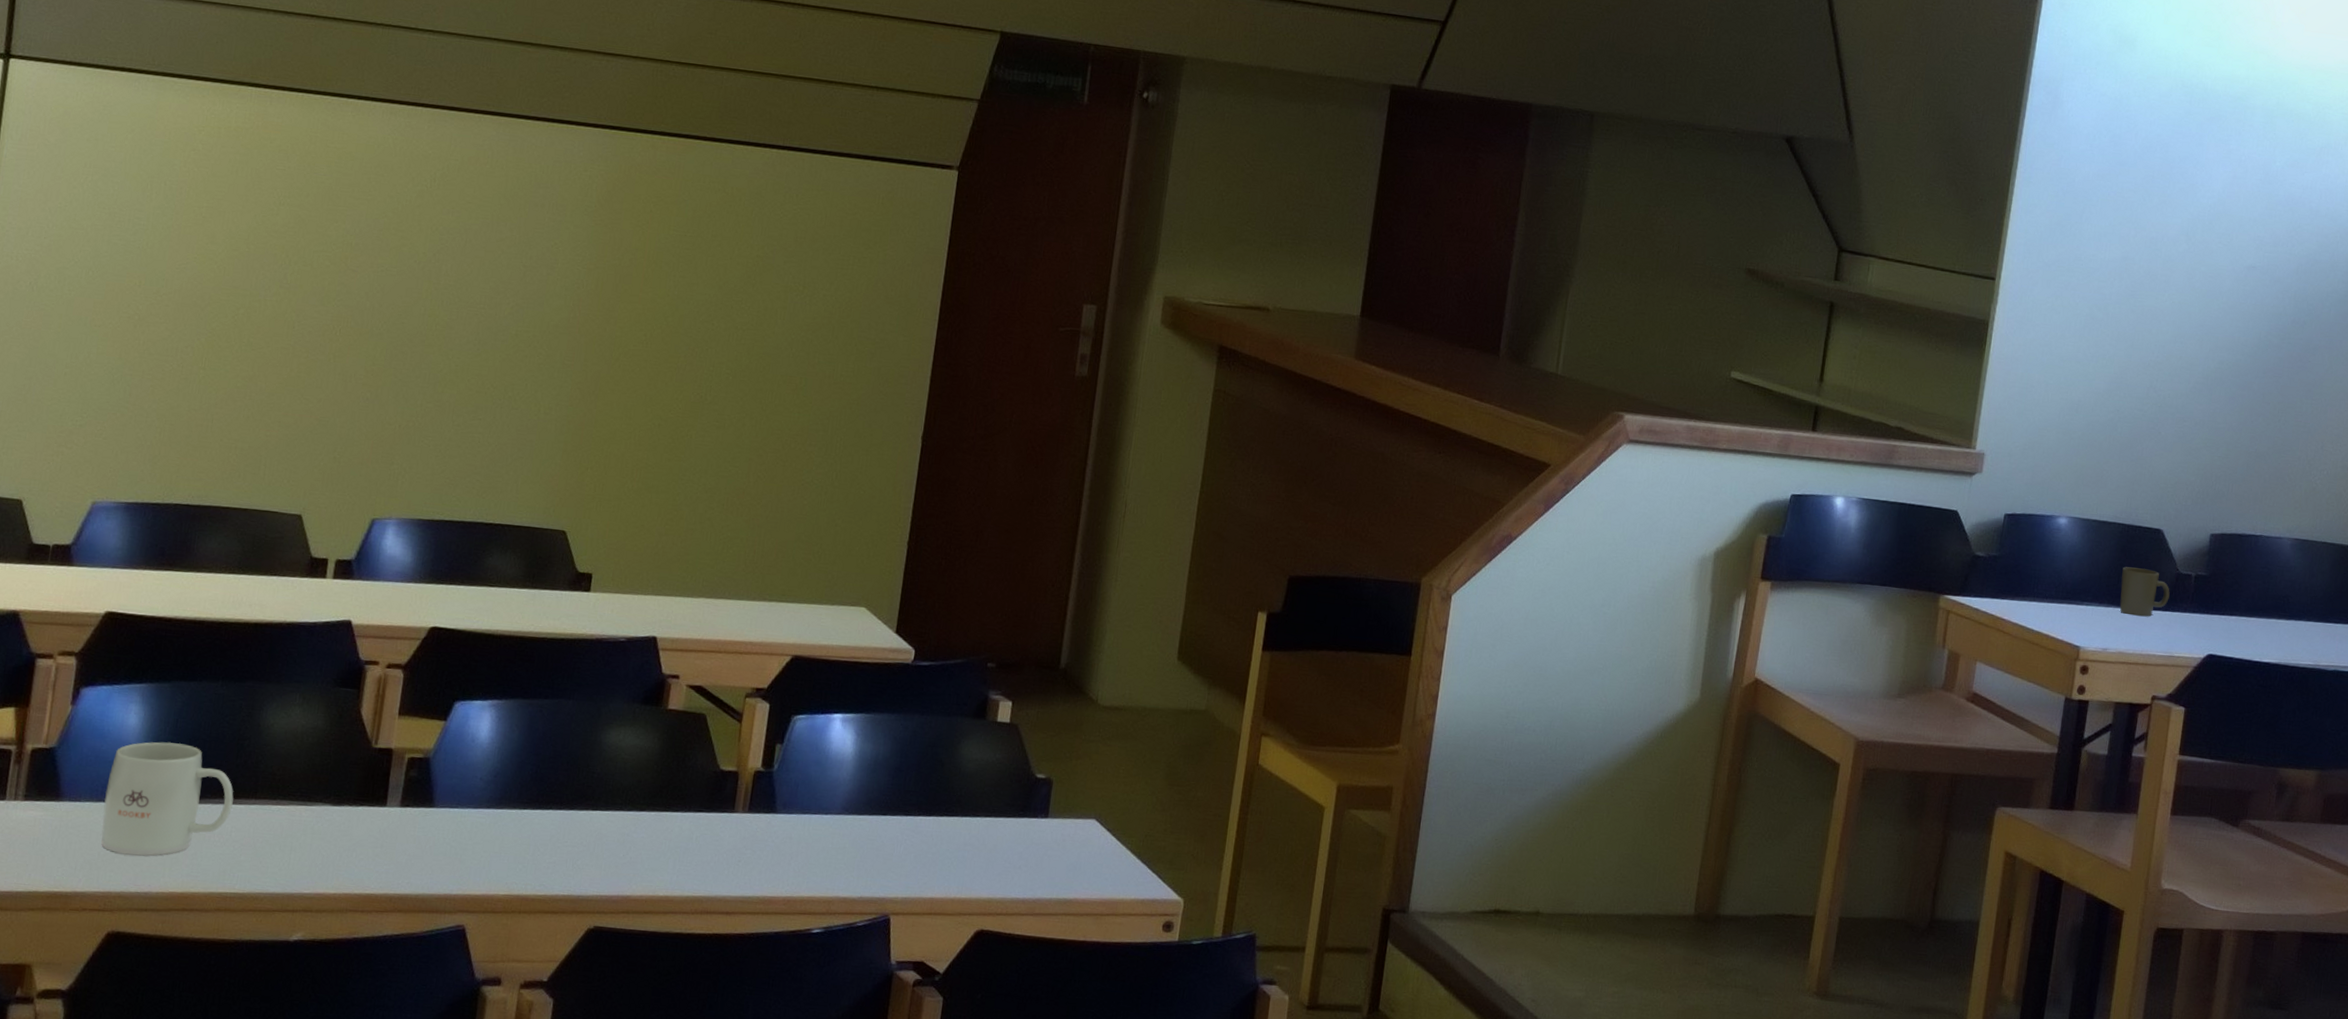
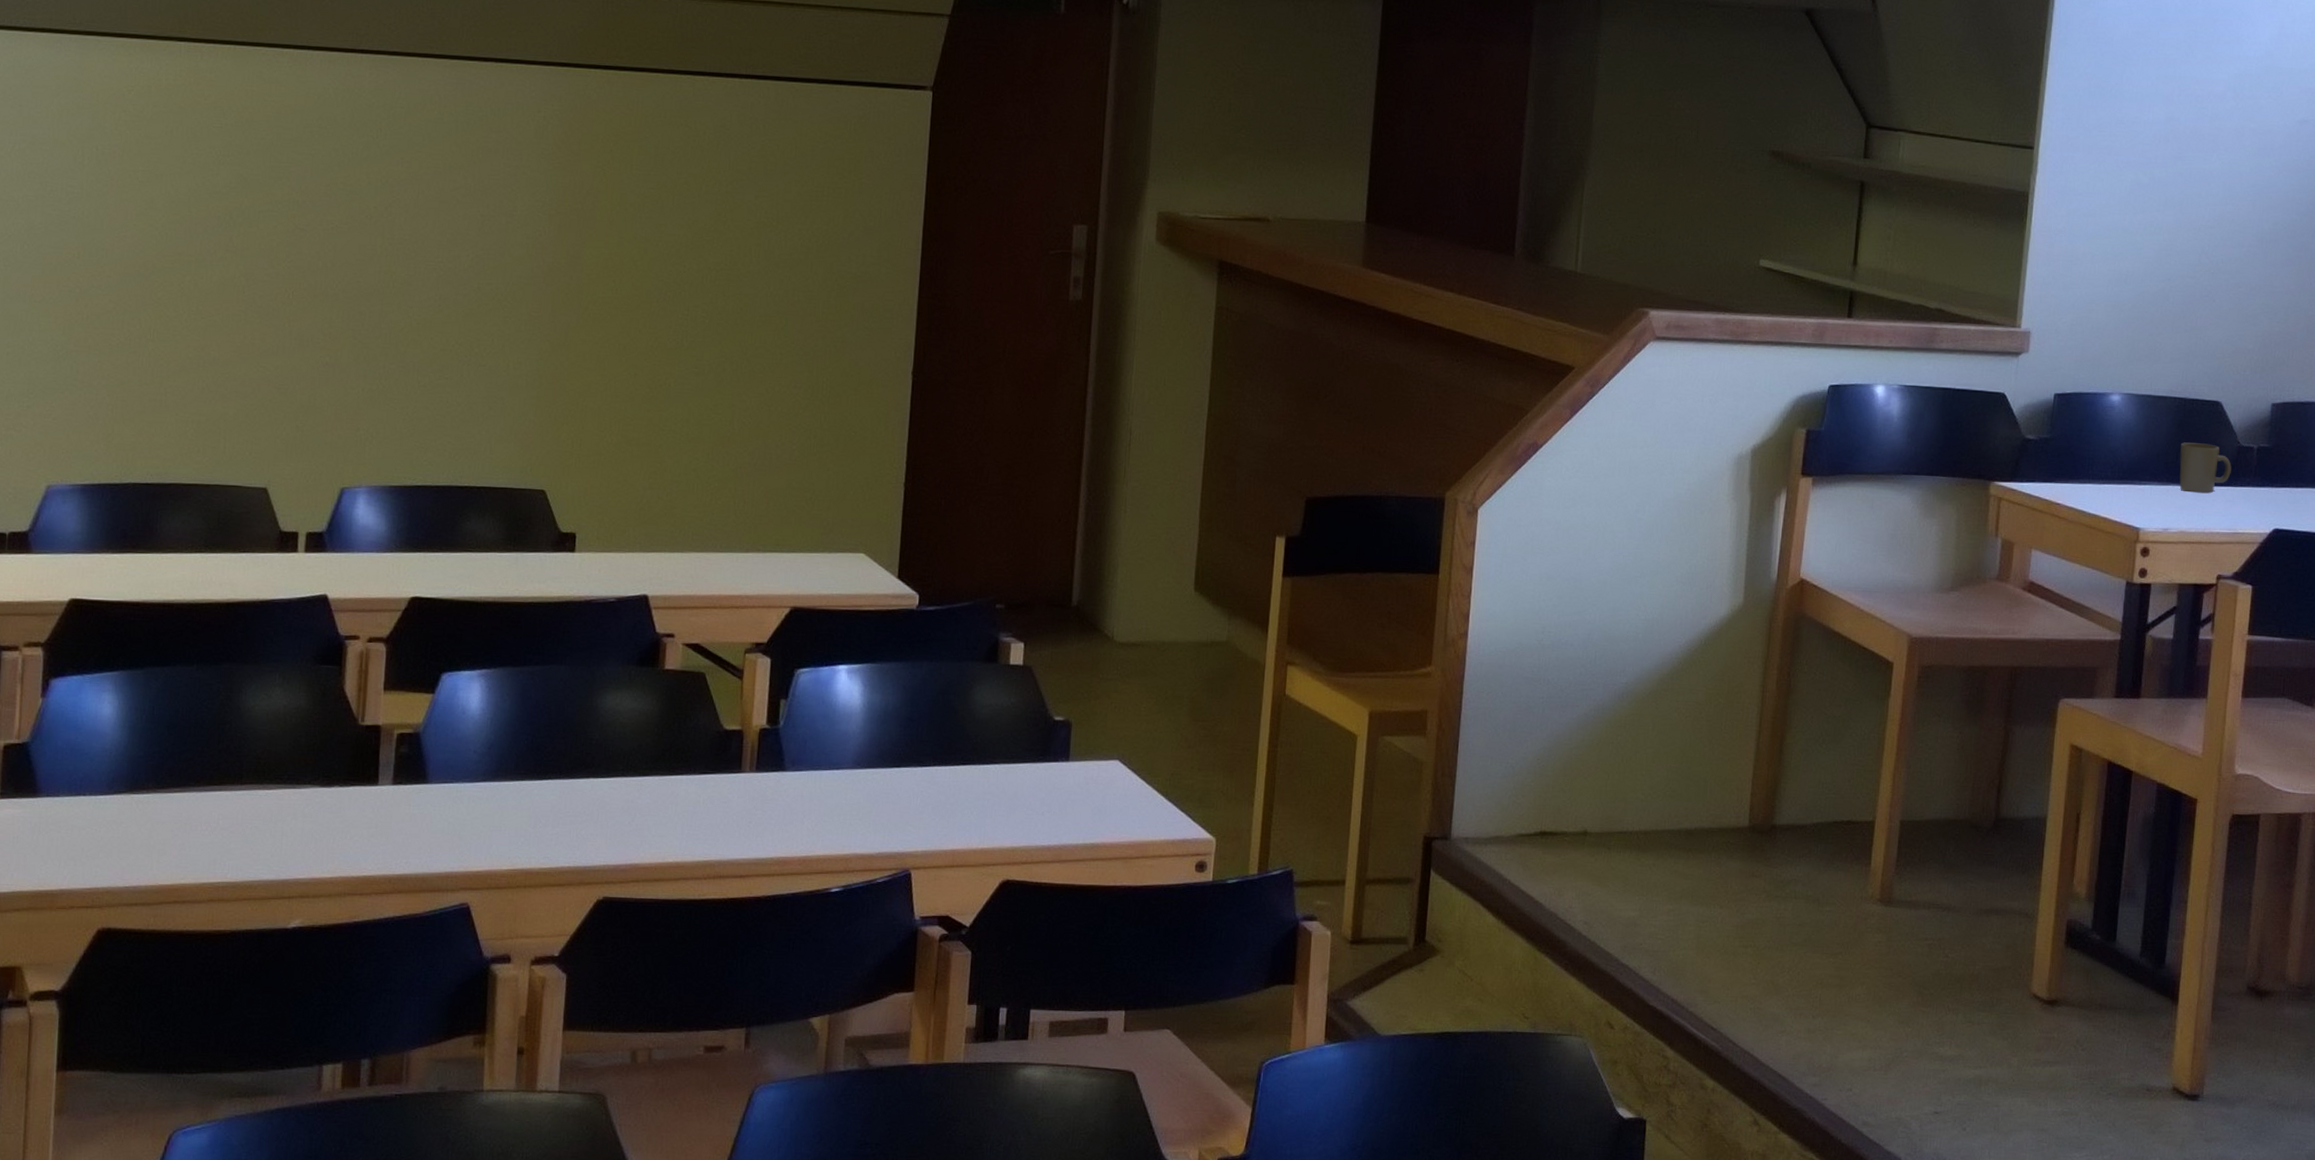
mug: present [101,741,234,856] -> none [83,730,218,849]

